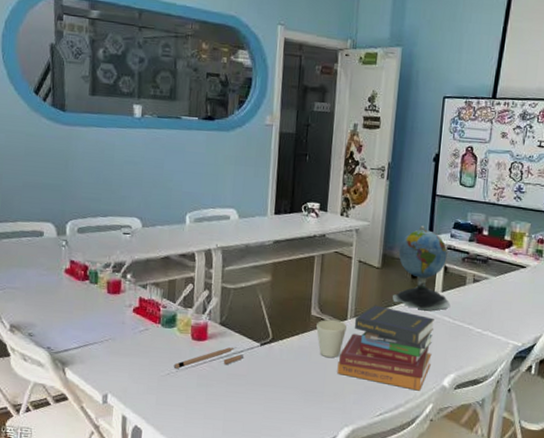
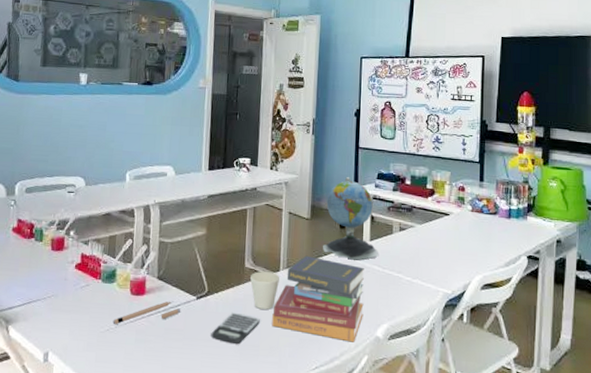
calculator: none [274,359,325,390] -> present [211,312,260,344]

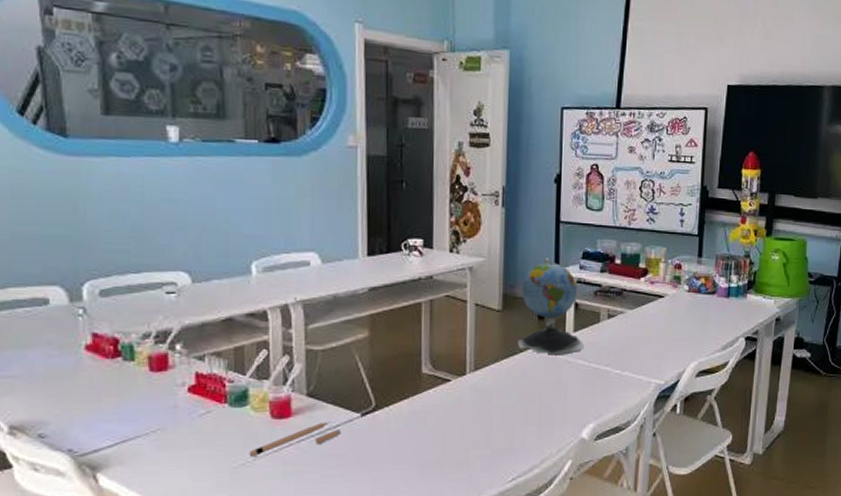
calculator: present [211,312,260,344] -> none [382,427,444,463]
cup: present [250,271,279,310] -> none [429,376,466,421]
books: present [272,255,364,342] -> none [458,354,567,447]

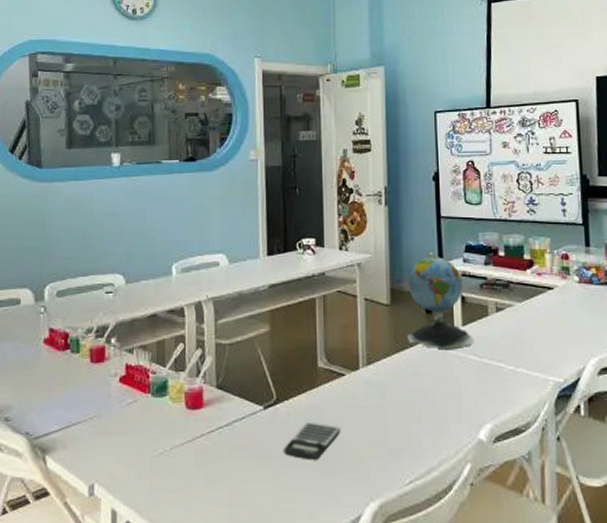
marker pen: present [249,421,342,458] -> none [167,413,247,447]
calculator: none [382,427,444,463] -> present [283,421,340,459]

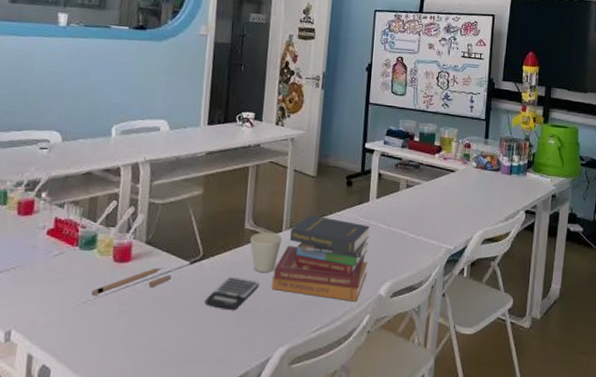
marker pen: none [167,413,247,447] -> present [91,267,172,296]
cup: none [325,370,359,416] -> present [250,232,282,272]
books: none [354,348,462,449] -> present [272,214,370,302]
globe: present [408,252,475,350] -> none [328,133,385,219]

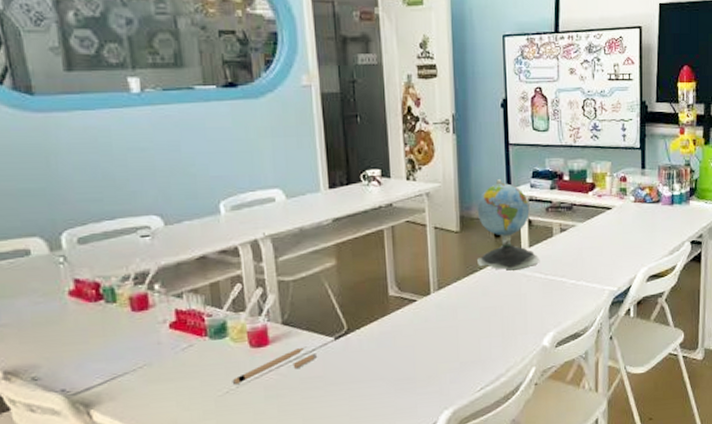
calculator: present [204,276,259,309] -> none [357,346,414,381]
cup: present [250,232,282,272] -> none [397,296,431,339]
books: present [272,214,370,302] -> none [427,272,528,357]
globe: none [328,133,385,219] -> present [477,179,540,271]

